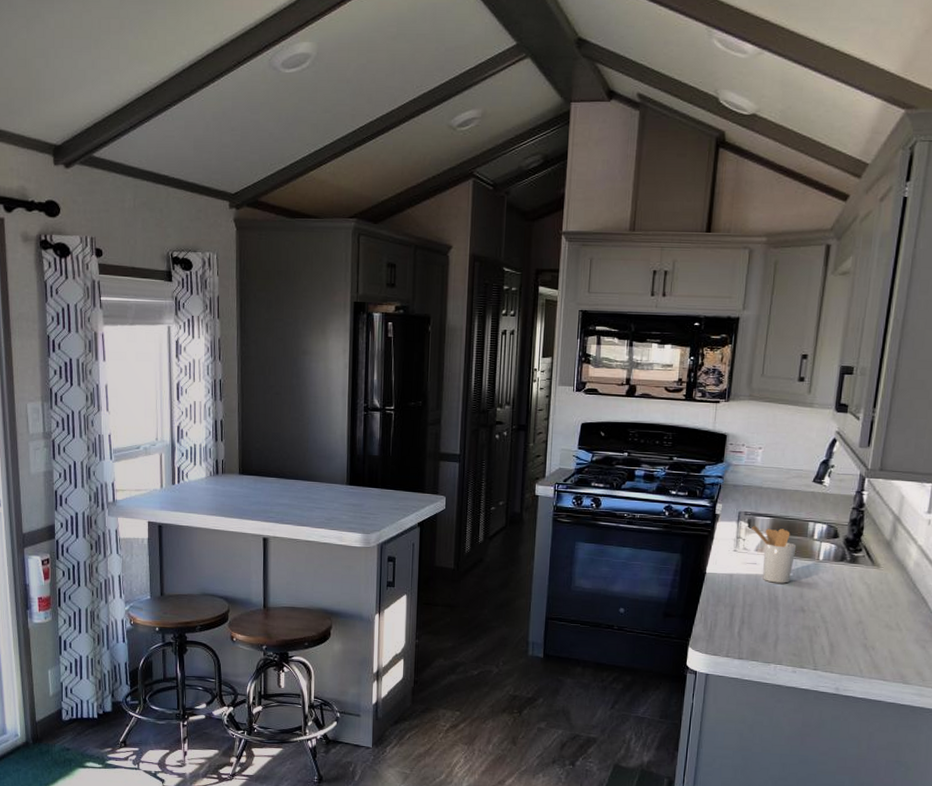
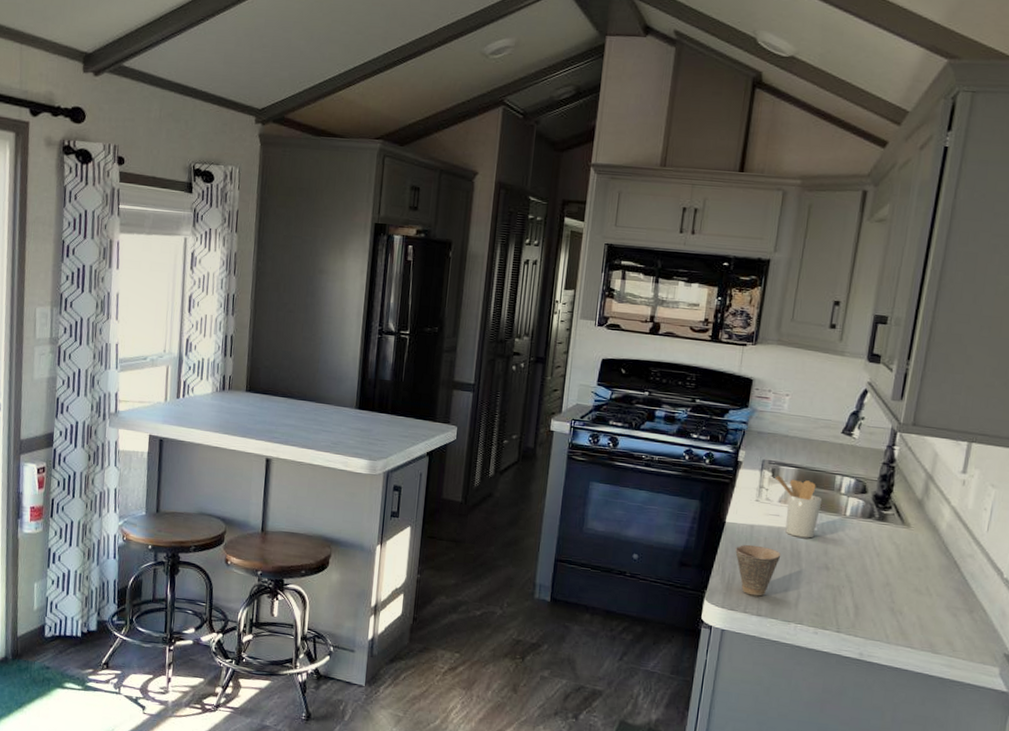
cup: none [716,592,760,641] -> present [735,544,781,596]

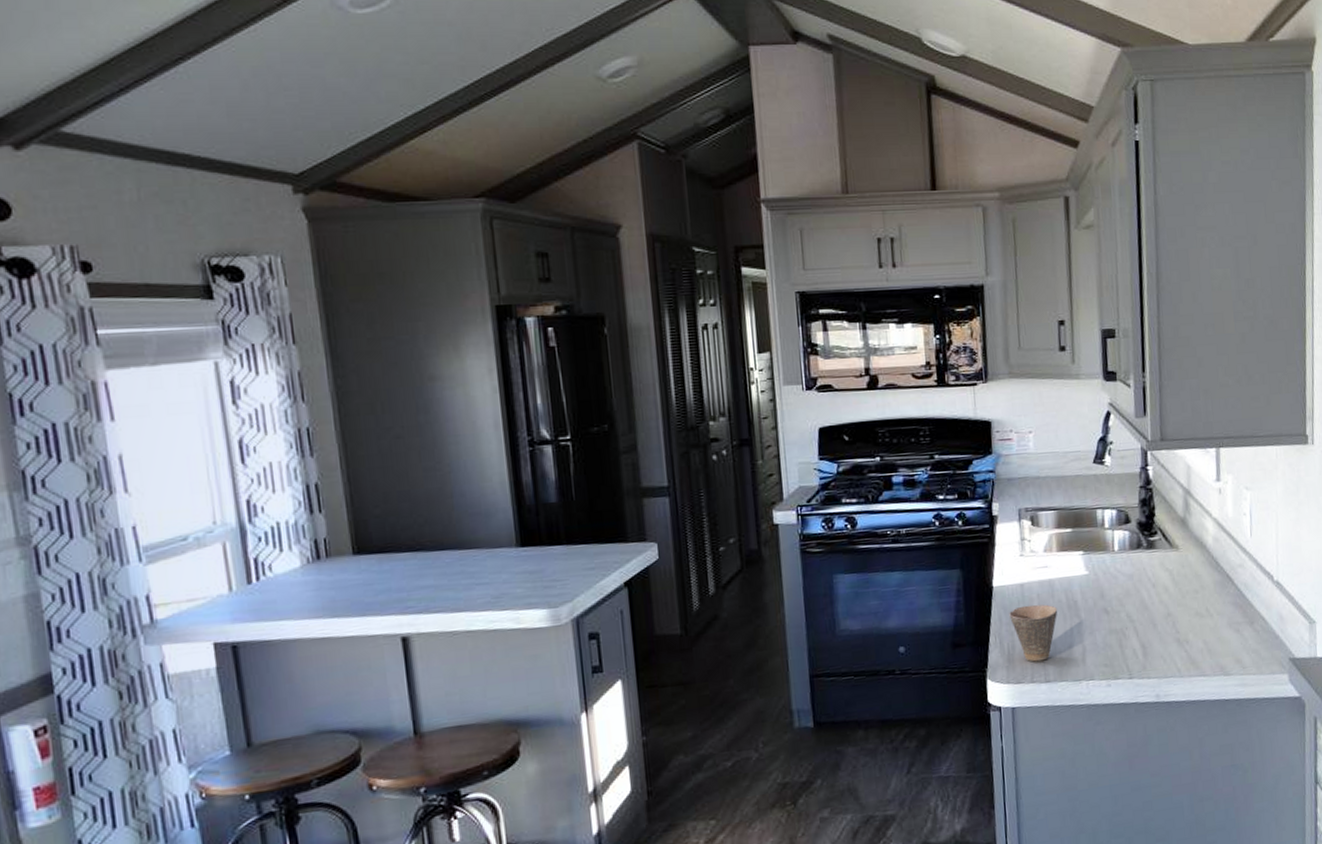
utensil holder: present [776,475,823,538] -> none [1036,521,1088,586]

